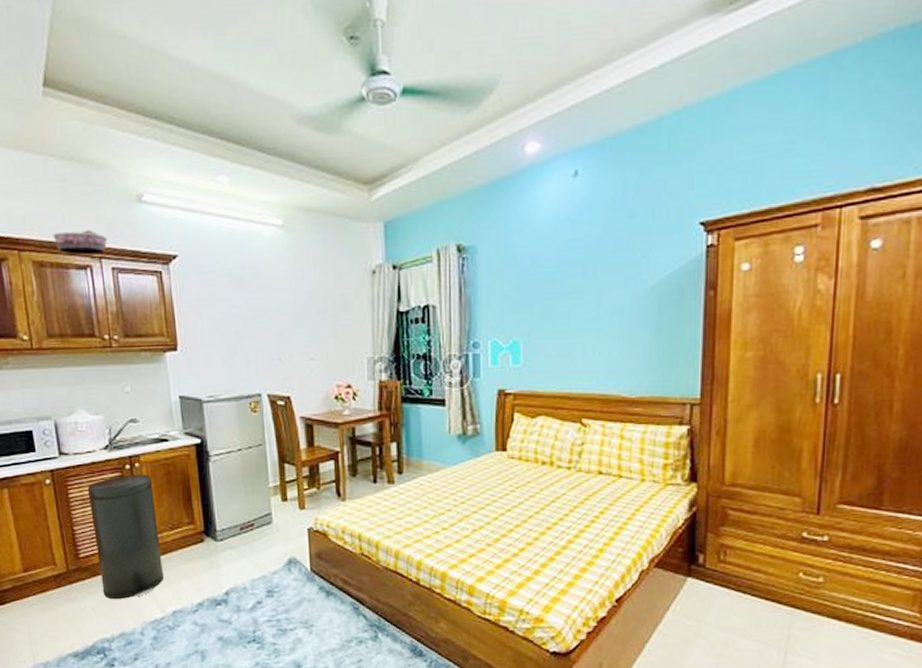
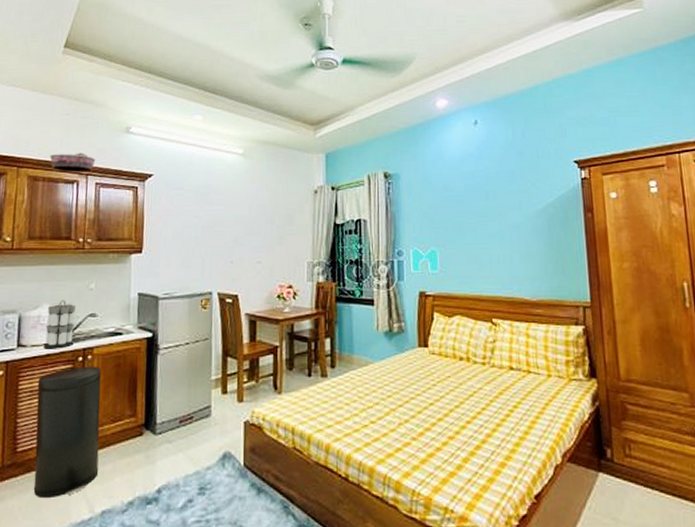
spice rack: none [84,405,118,457] -> present [43,300,76,349]

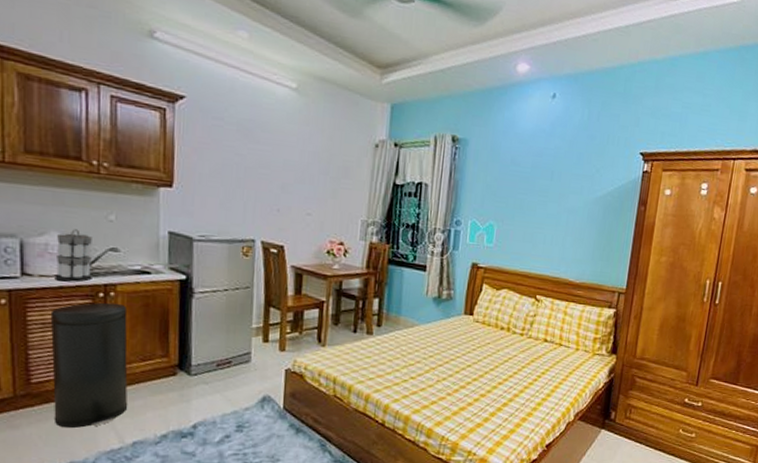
decorative basket: present [49,153,96,172] -> none [46,48,110,80]

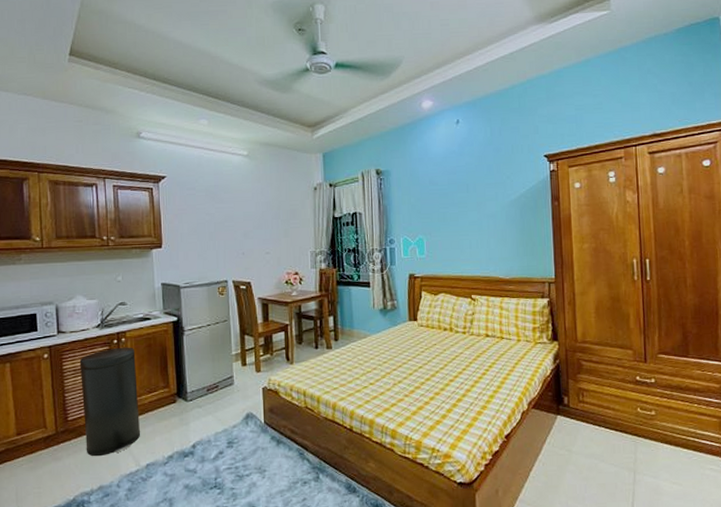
spice rack: present [54,229,92,283] -> none [81,291,108,334]

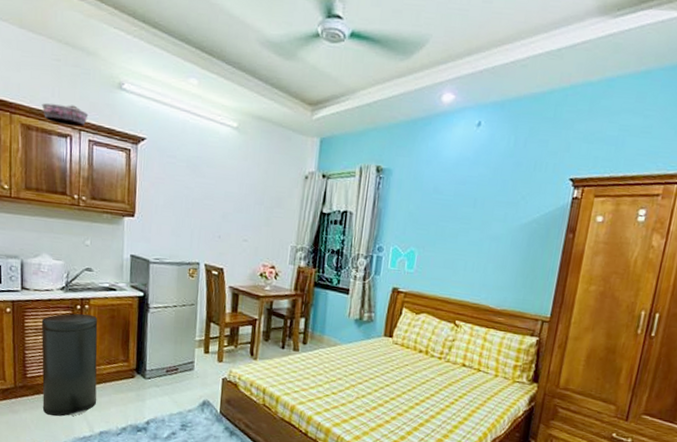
decorative basket: none [67,157,111,176] -> present [42,102,89,127]

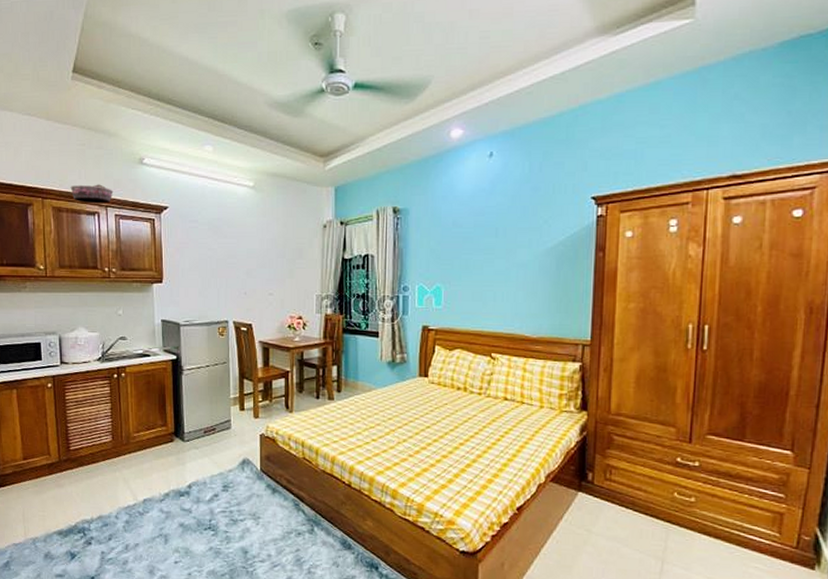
pedal bin: present [41,313,98,416] -> none [81,382,139,487]

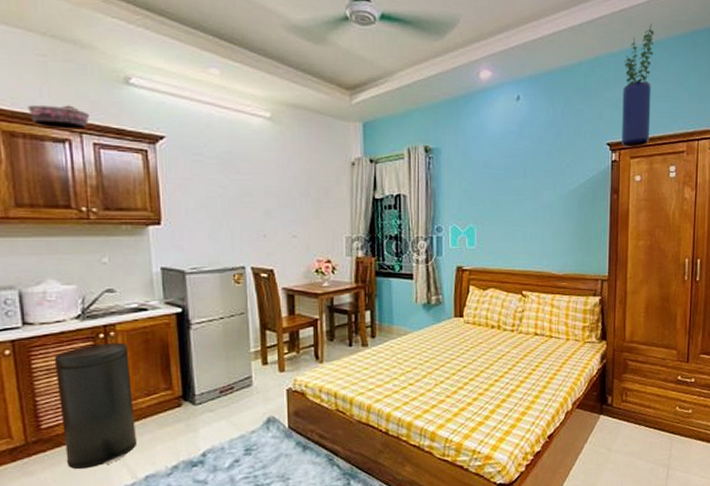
pedal bin: none [81,382,139,487] -> present [54,342,138,469]
vase: none [609,63,652,201] -> present [622,23,654,148]

